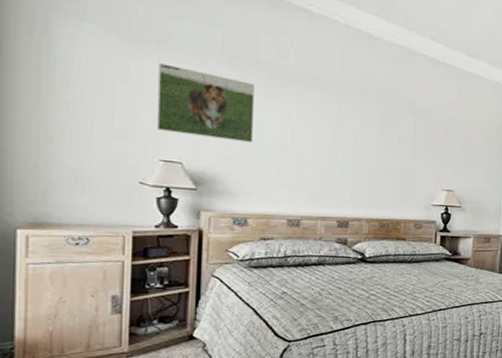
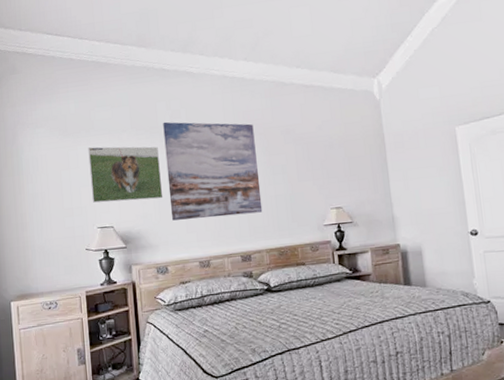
wall art: none [260,57,373,180] -> present [163,121,263,221]

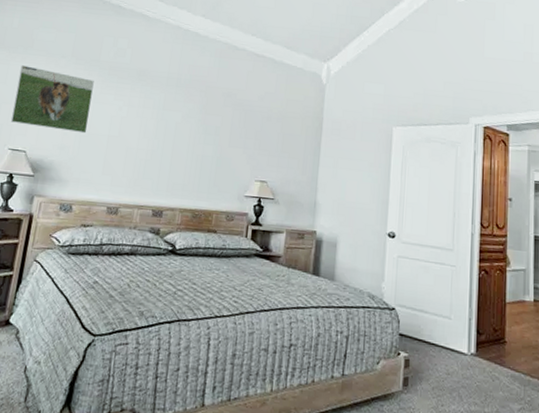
wall art: present [163,121,263,221] -> none [90,57,197,170]

